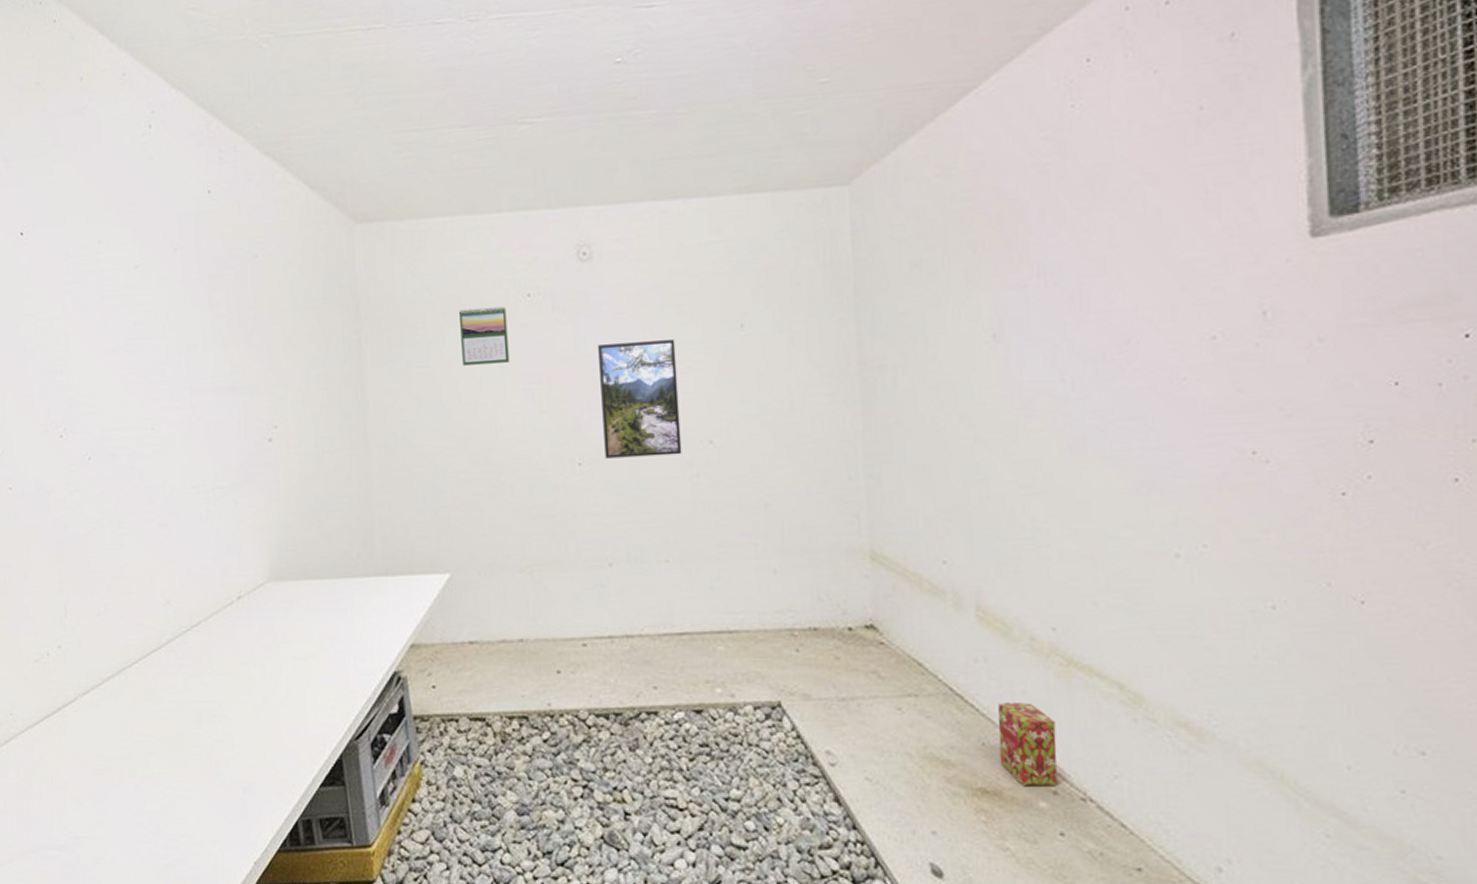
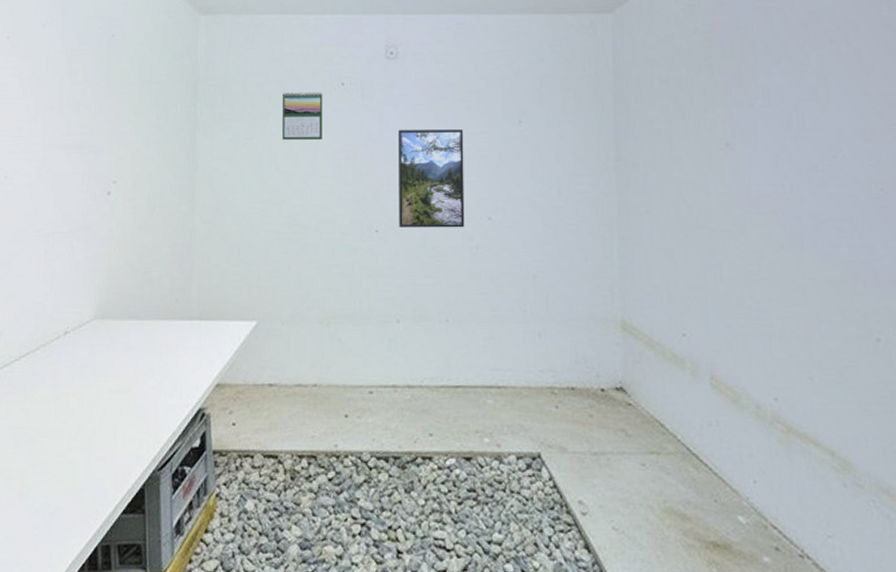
cardboard box: present [998,703,1057,785] -> none [728,464,779,542]

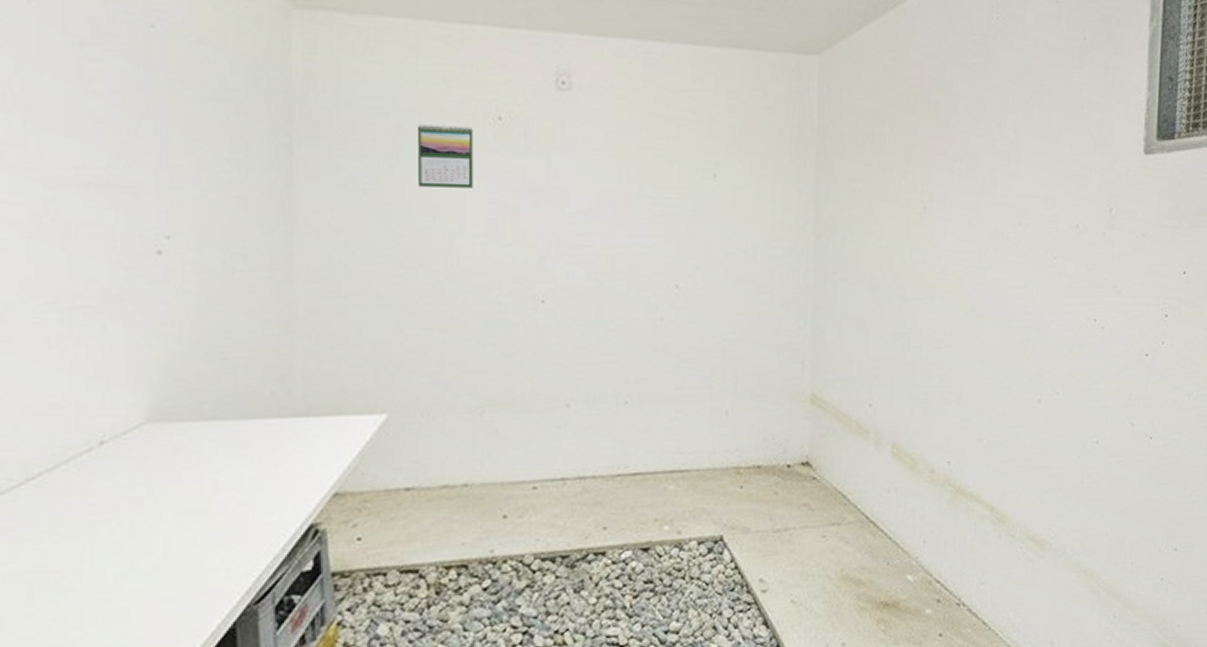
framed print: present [399,129,465,228] -> none [570,179,650,297]

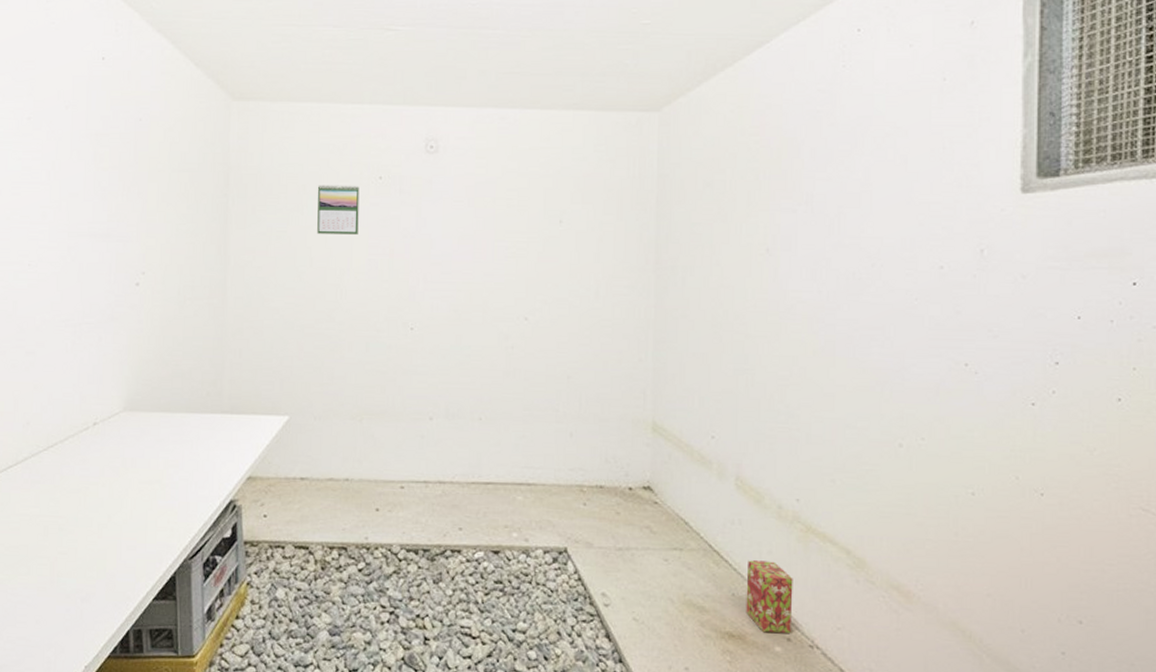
cardboard box: none [899,526,943,596] -> present [746,560,793,633]

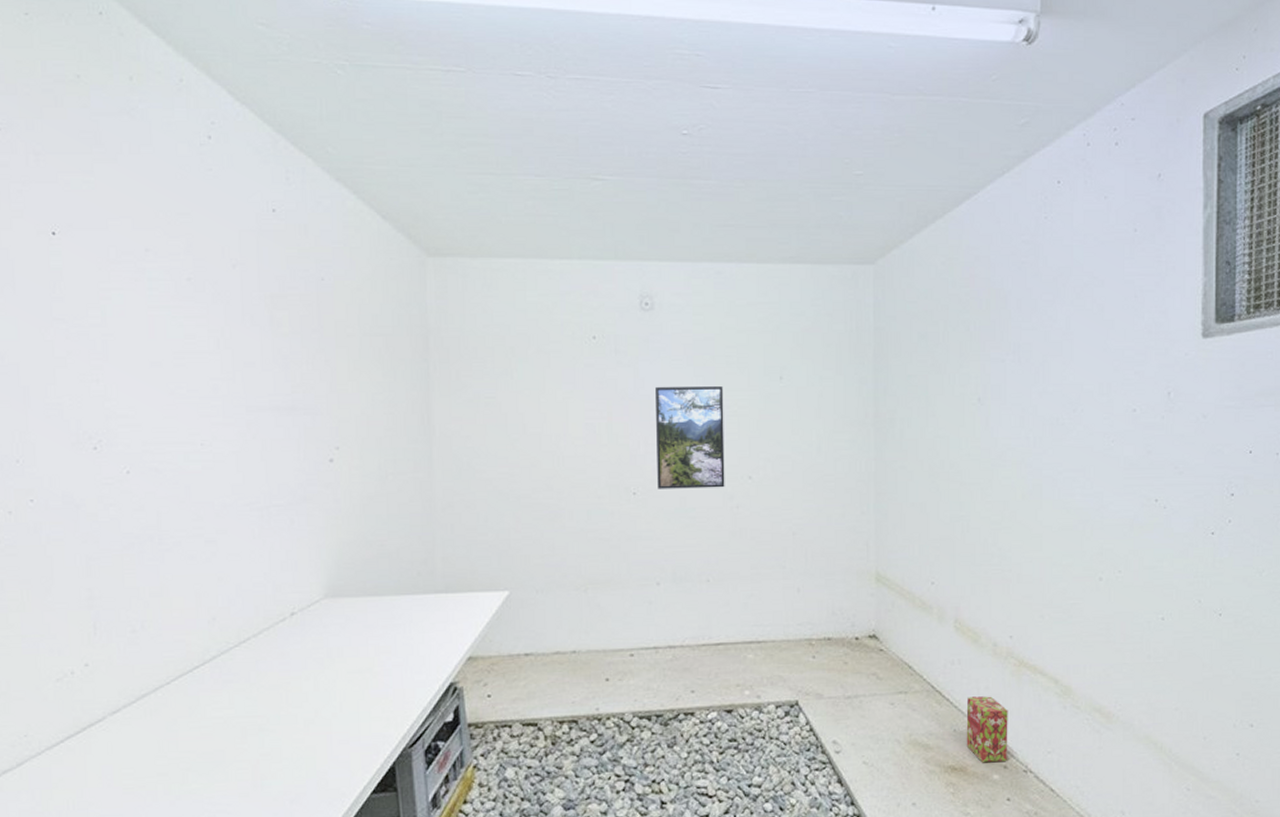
calendar: present [317,185,360,235] -> none [528,346,573,399]
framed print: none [434,226,503,328] -> present [656,386,725,489]

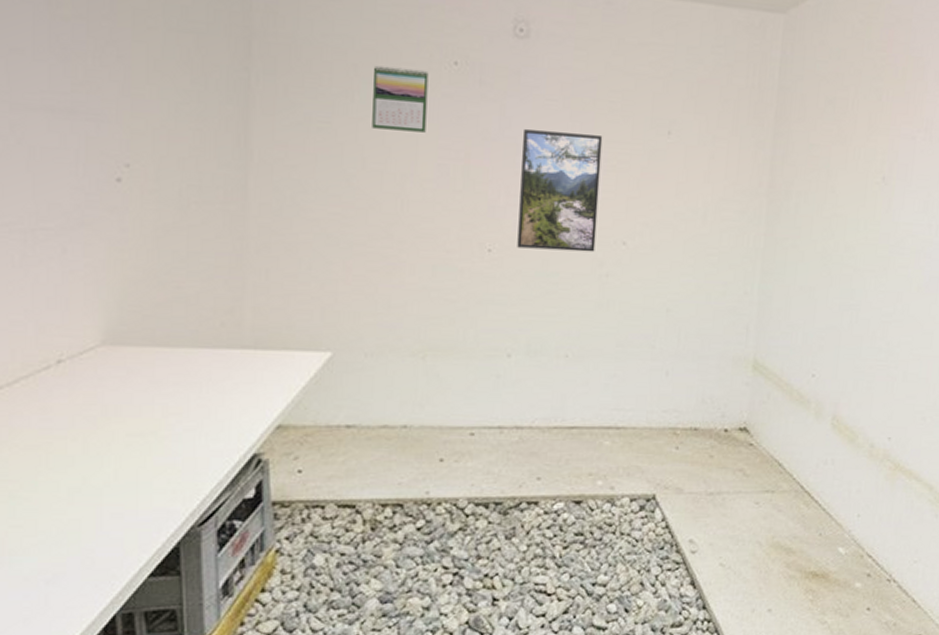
calendar: none [528,346,573,399] -> present [372,65,429,133]
cardboard box: present [966,696,1008,762] -> none [831,500,878,569]

